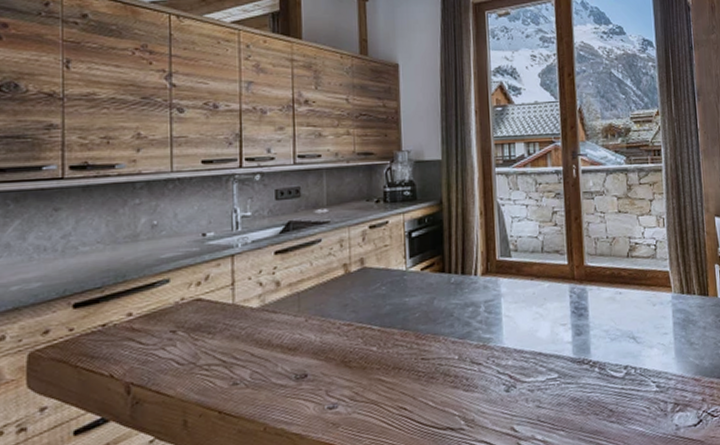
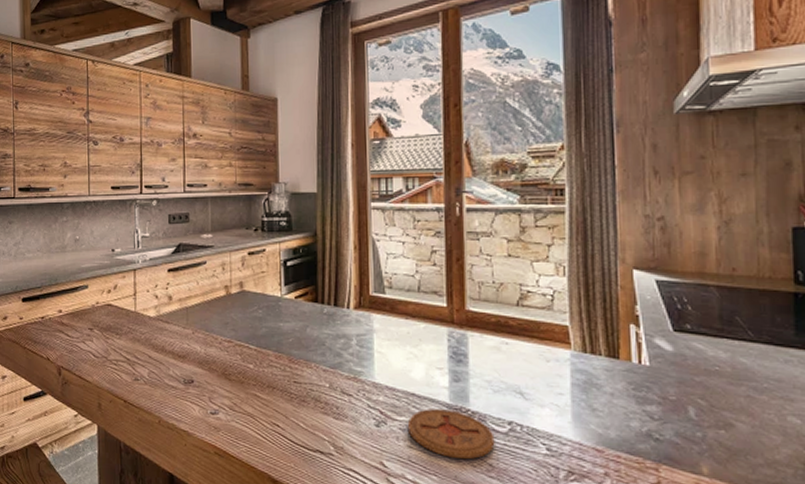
coaster: none [535,363,614,411] -> present [407,409,495,459]

